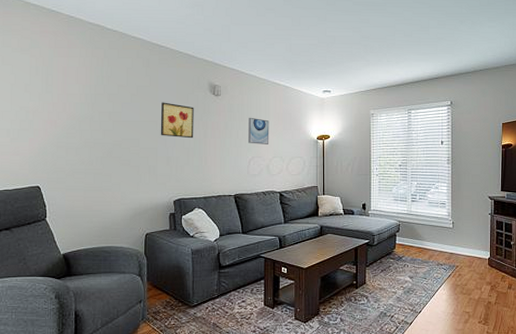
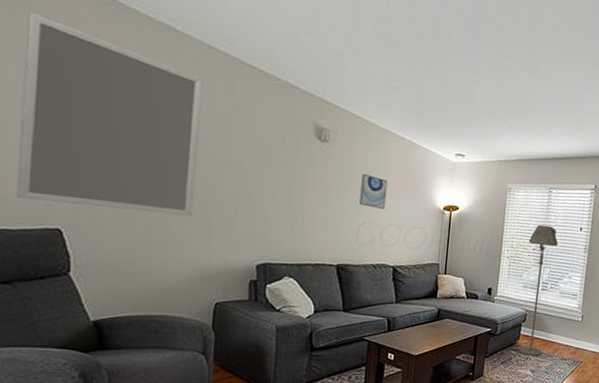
home mirror: none [11,33,128,167] -> present [15,12,203,217]
wall art: present [160,102,194,139] -> none [243,139,292,191]
floor lamp: none [394,143,422,263] -> present [519,224,558,356]

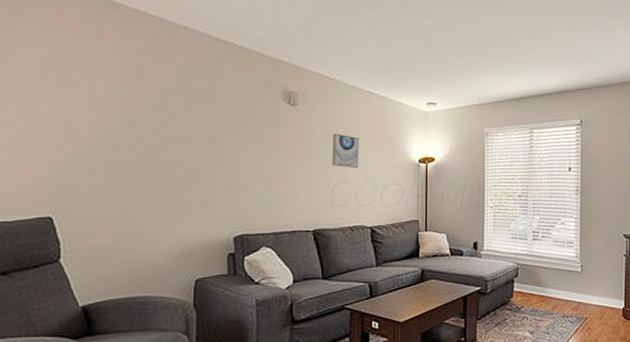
home mirror: present [15,12,203,217] -> none [12,16,177,194]
floor lamp: present [519,224,558,356] -> none [513,168,546,315]

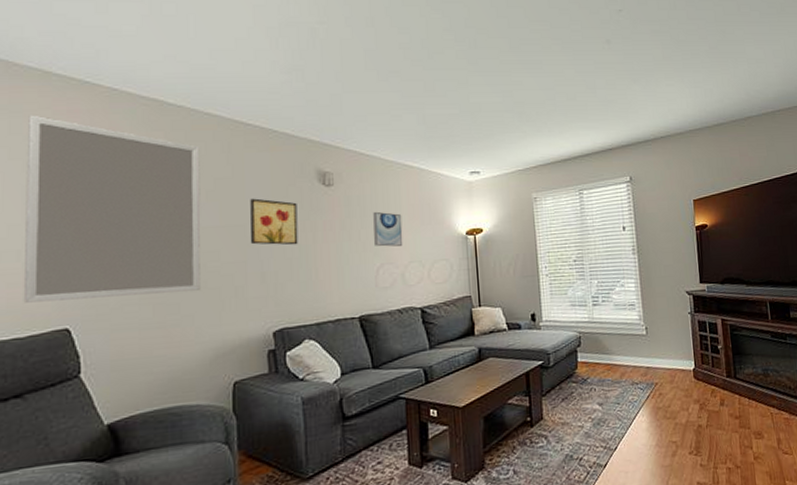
home mirror: none [12,16,177,194] -> present [23,115,201,303]
wall art: none [217,111,263,159] -> present [249,198,298,246]

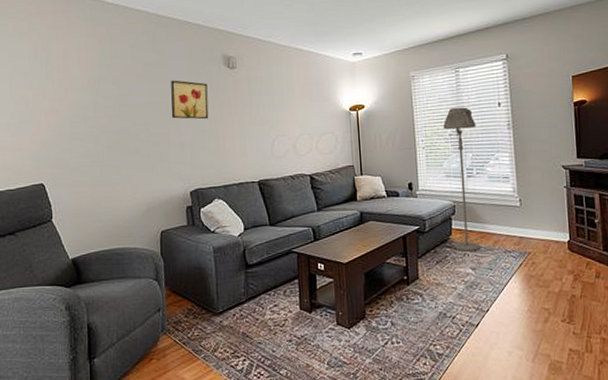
home mirror: present [23,115,201,303] -> none [11,17,135,163]
wall art: present [373,211,403,247] -> none [269,90,295,121]
floor lamp: none [567,231,607,386] -> present [443,107,481,252]

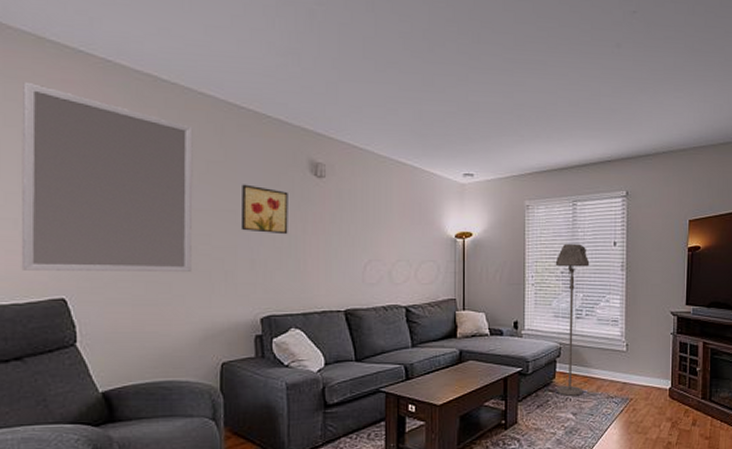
home mirror: none [11,17,135,163] -> present [21,81,193,273]

